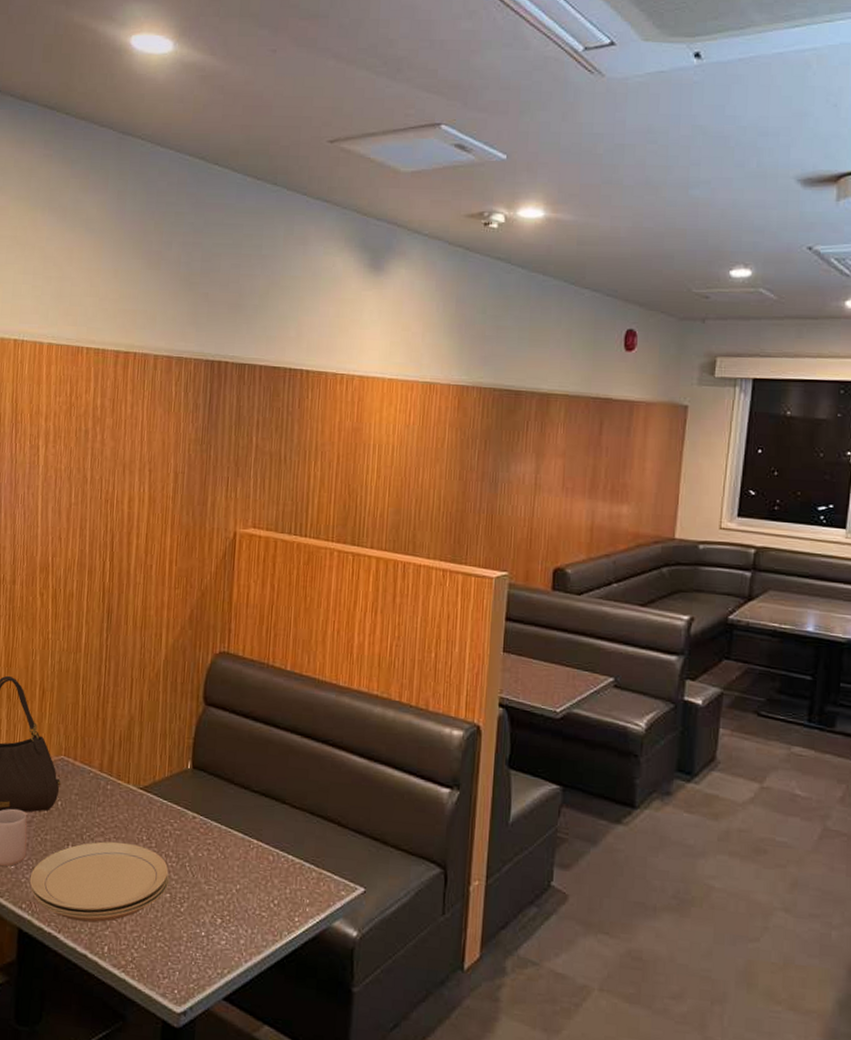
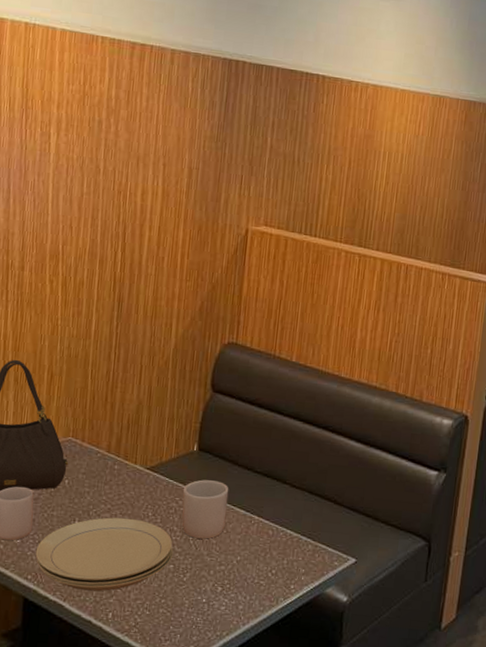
mug: none [177,800,226,865] -> present [182,479,229,539]

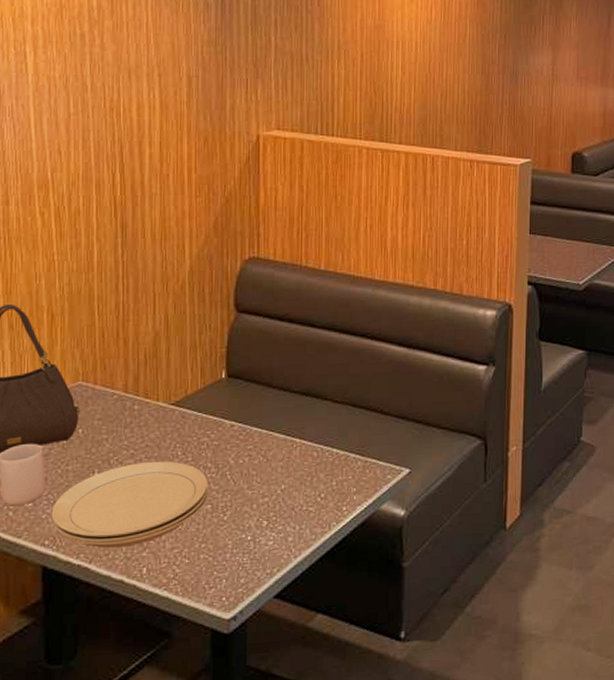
mug: present [182,479,229,539] -> none [214,407,265,472]

